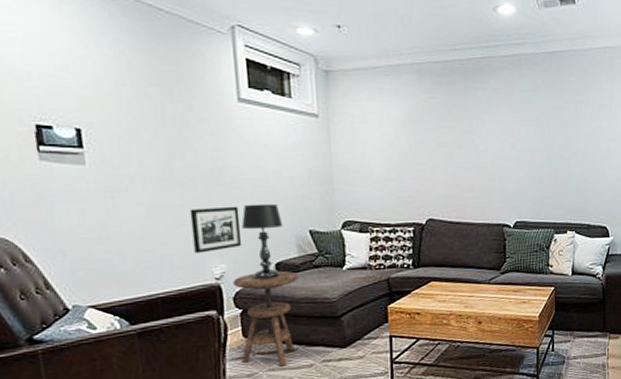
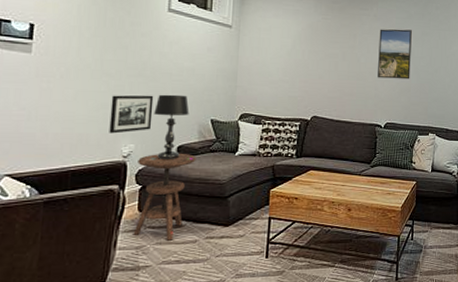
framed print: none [500,105,541,168] -> present [378,29,412,80]

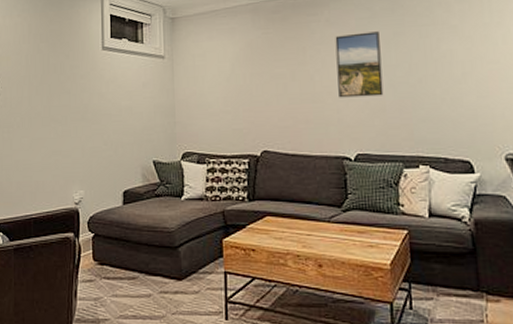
picture frame: present [109,95,154,134] -> none [60,138,98,180]
side table: present [133,153,196,241] -> none [88,198,142,293]
table lamp: present [154,94,190,160] -> none [99,136,131,207]

